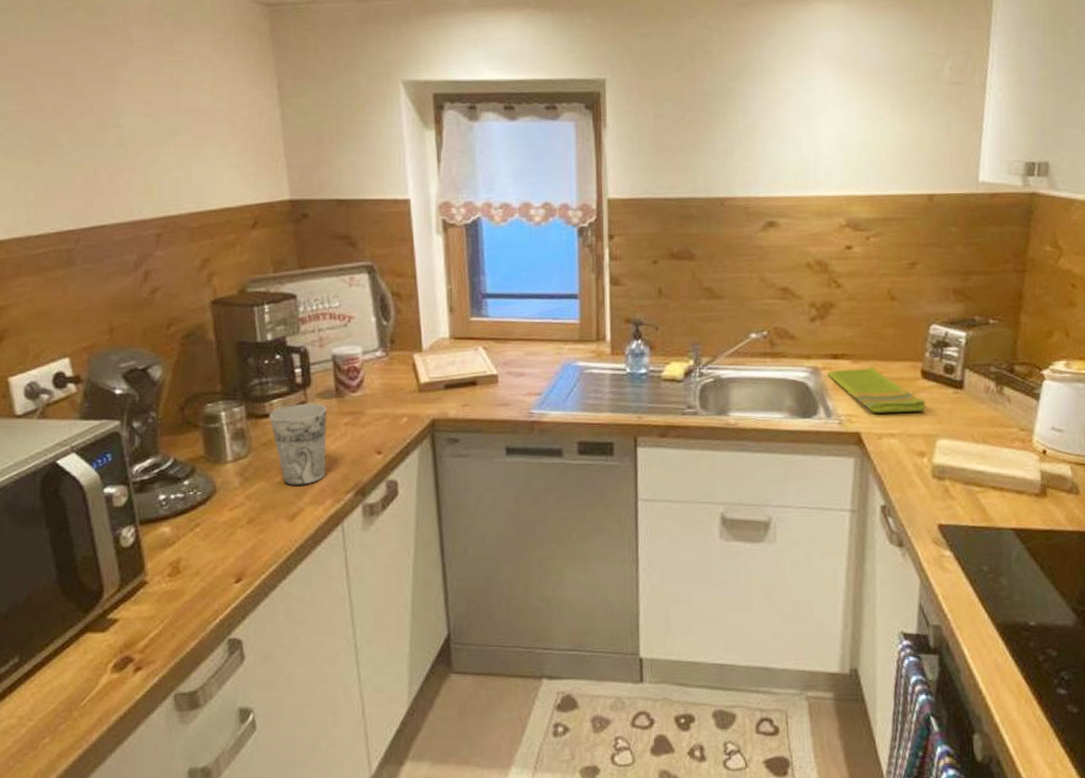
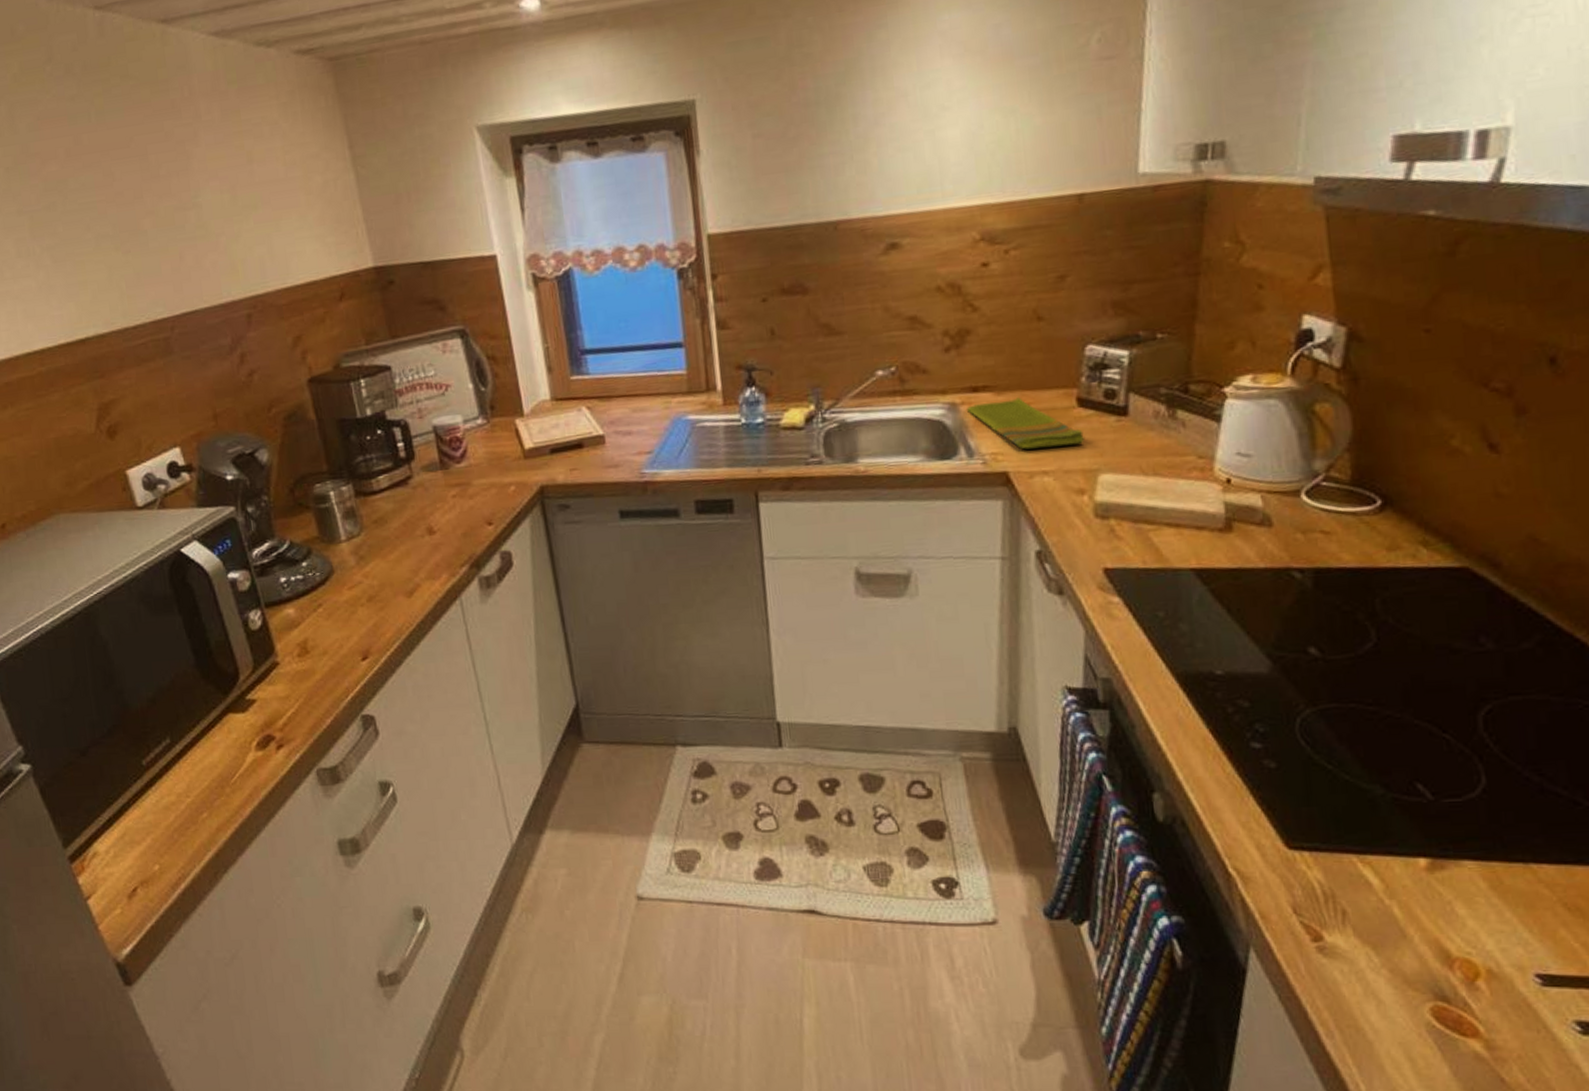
cup: present [269,403,328,487] -> none [376,477,439,562]

